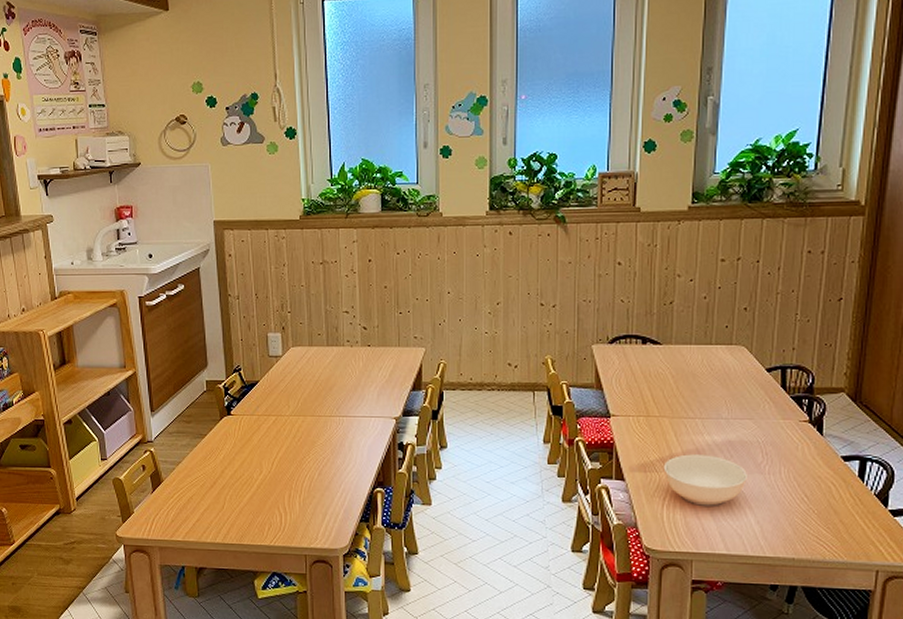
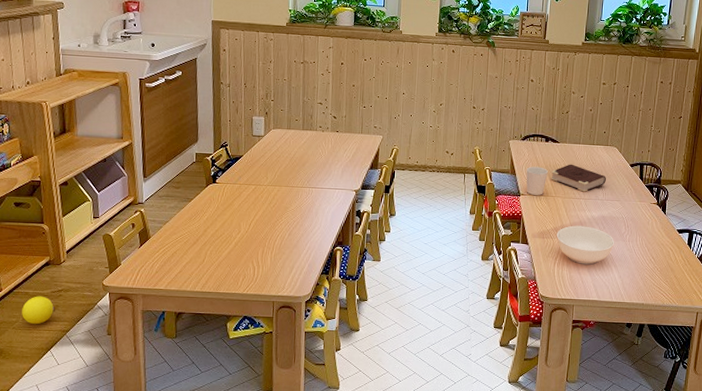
ball: none [36,548,69,581] -> present [22,296,55,325]
dixie cup: none [617,377,647,417] -> present [526,166,548,196]
book: none [652,372,731,409] -> present [551,164,606,192]

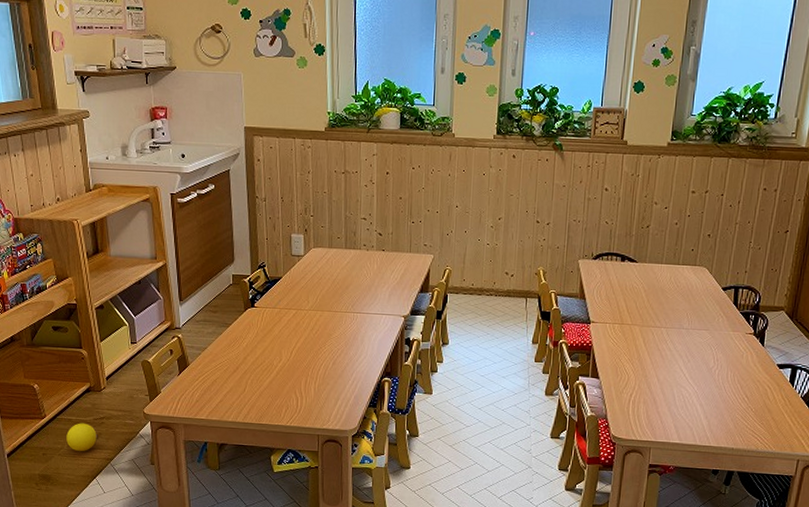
dixie cup: present [526,166,548,196] -> none [597,289,624,324]
book: present [551,164,606,192] -> none [627,287,693,320]
bowl: present [556,225,615,265] -> none [632,358,702,403]

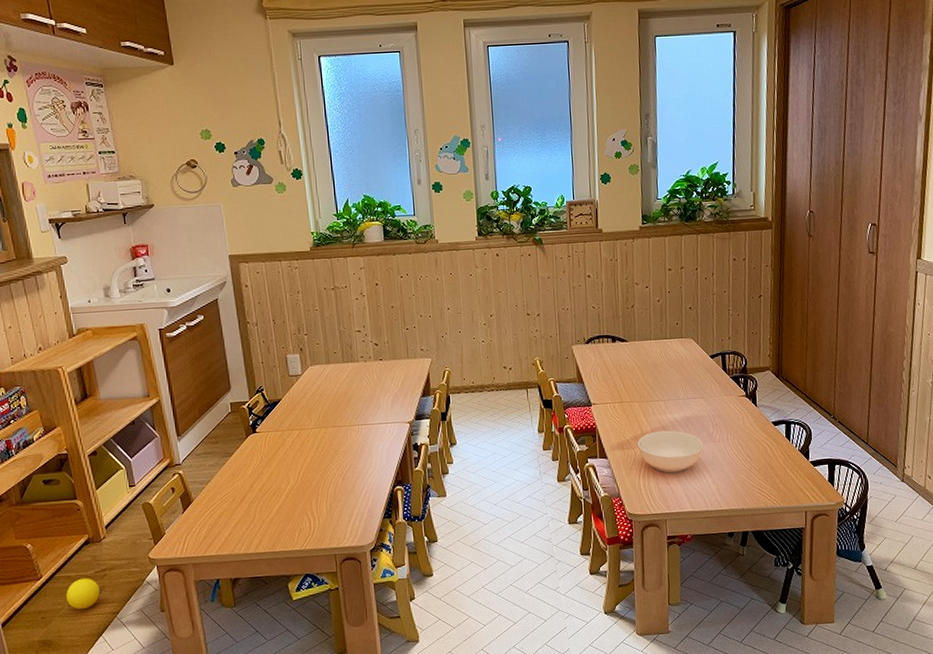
bowl: none [632,358,702,403] -> present [637,430,704,473]

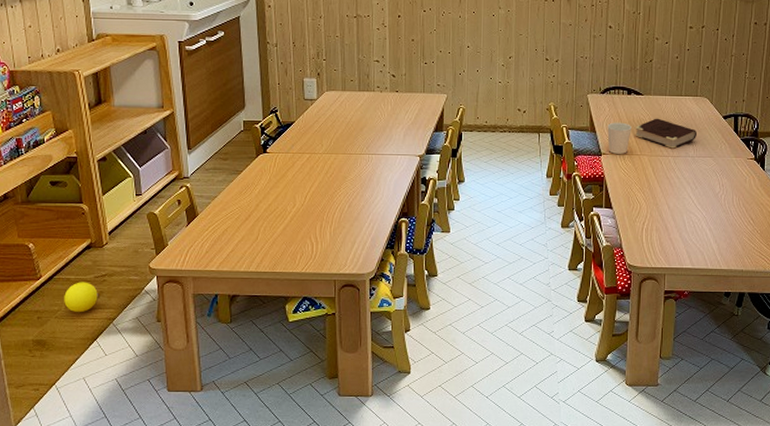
dixie cup: none [595,371,620,404] -> present [607,122,632,155]
book: none [623,363,685,393] -> present [635,118,697,149]
bowl: present [637,430,704,473] -> none [643,186,709,229]

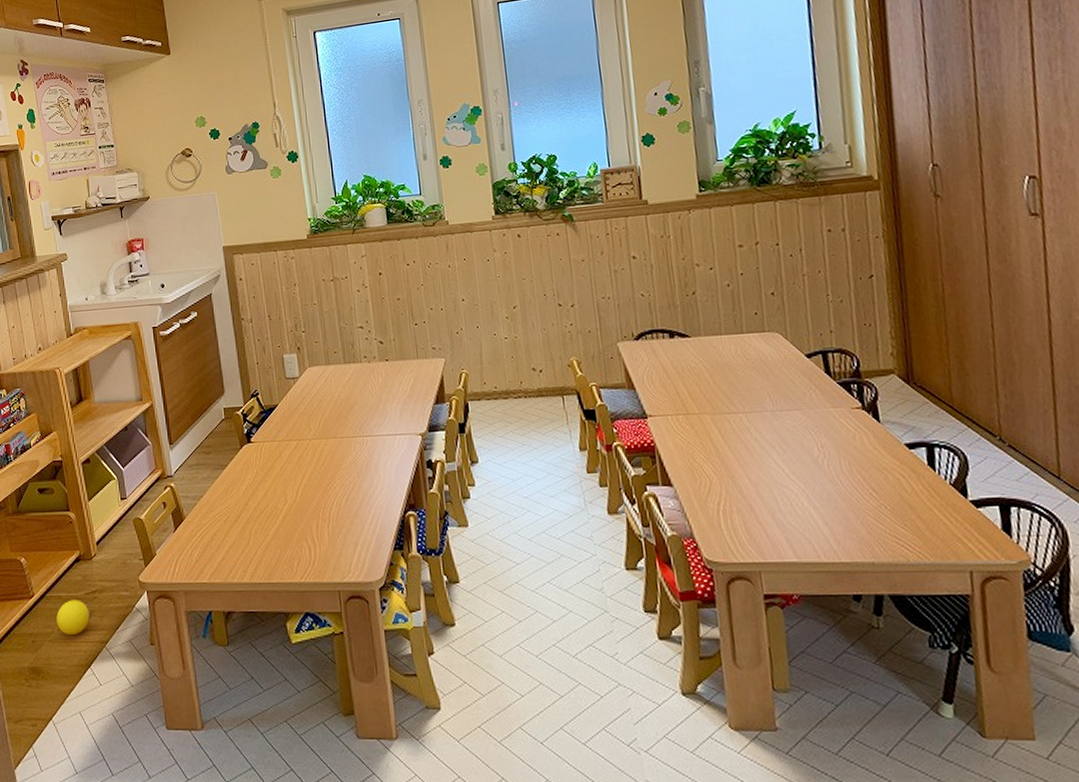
dixie cup: present [607,122,632,155] -> none [649,374,683,416]
book: present [635,118,697,149] -> none [686,364,773,403]

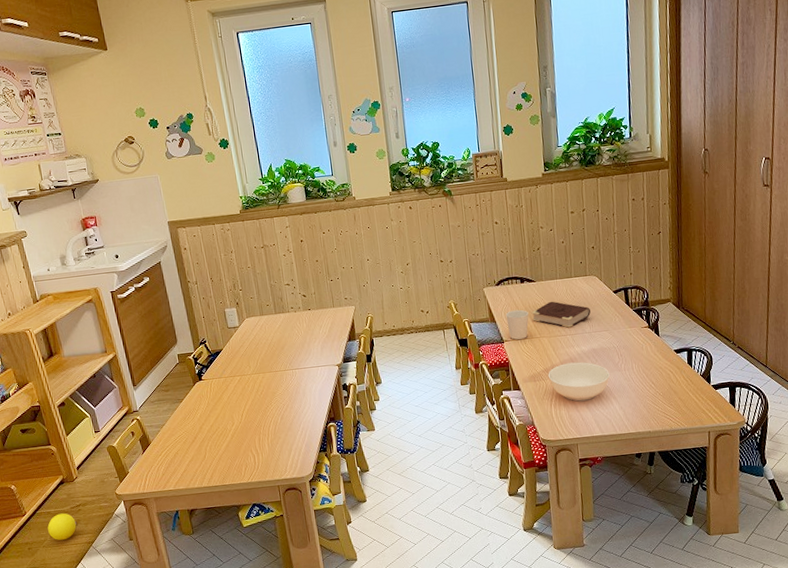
dixie cup: none [649,374,683,416] -> present [505,309,529,340]
book: none [686,364,773,403] -> present [532,301,591,328]
bowl: none [712,452,807,509] -> present [547,362,611,402]

